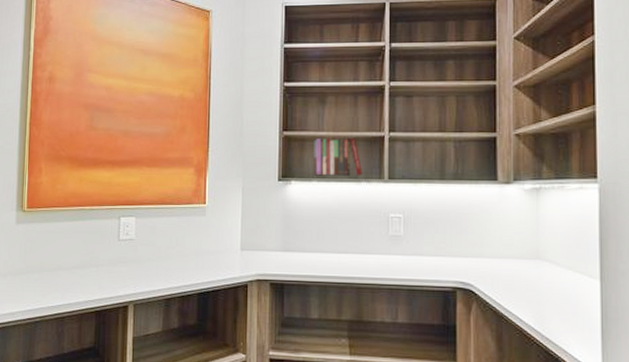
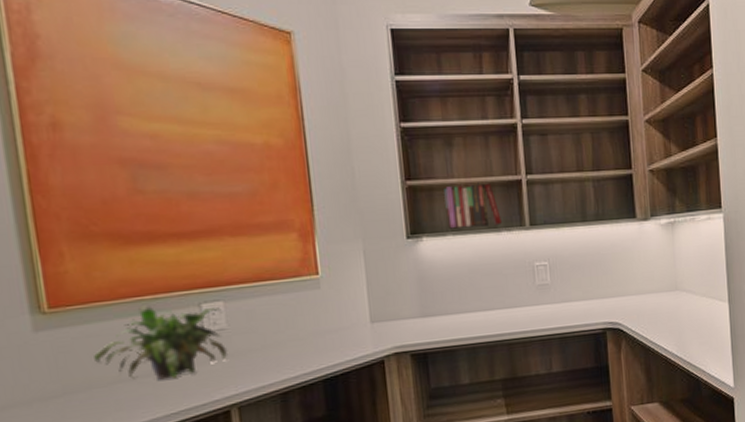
potted plant: none [48,213,134,273] -> present [94,304,229,380]

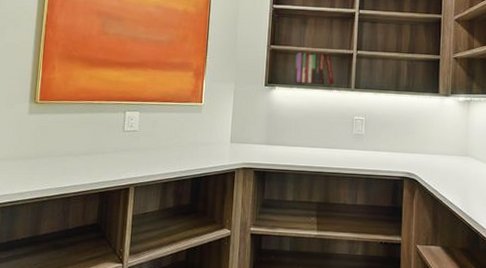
potted plant: present [94,304,229,380] -> none [57,107,138,159]

